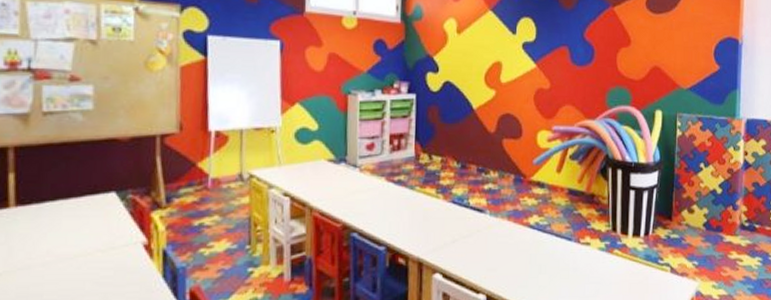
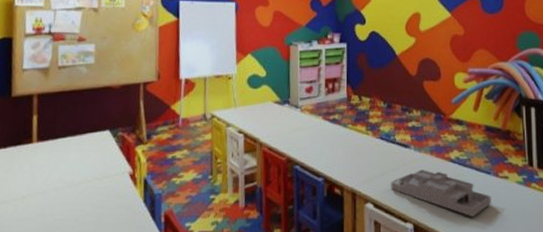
desk organizer: none [462,236,571,287] -> present [391,170,491,217]

